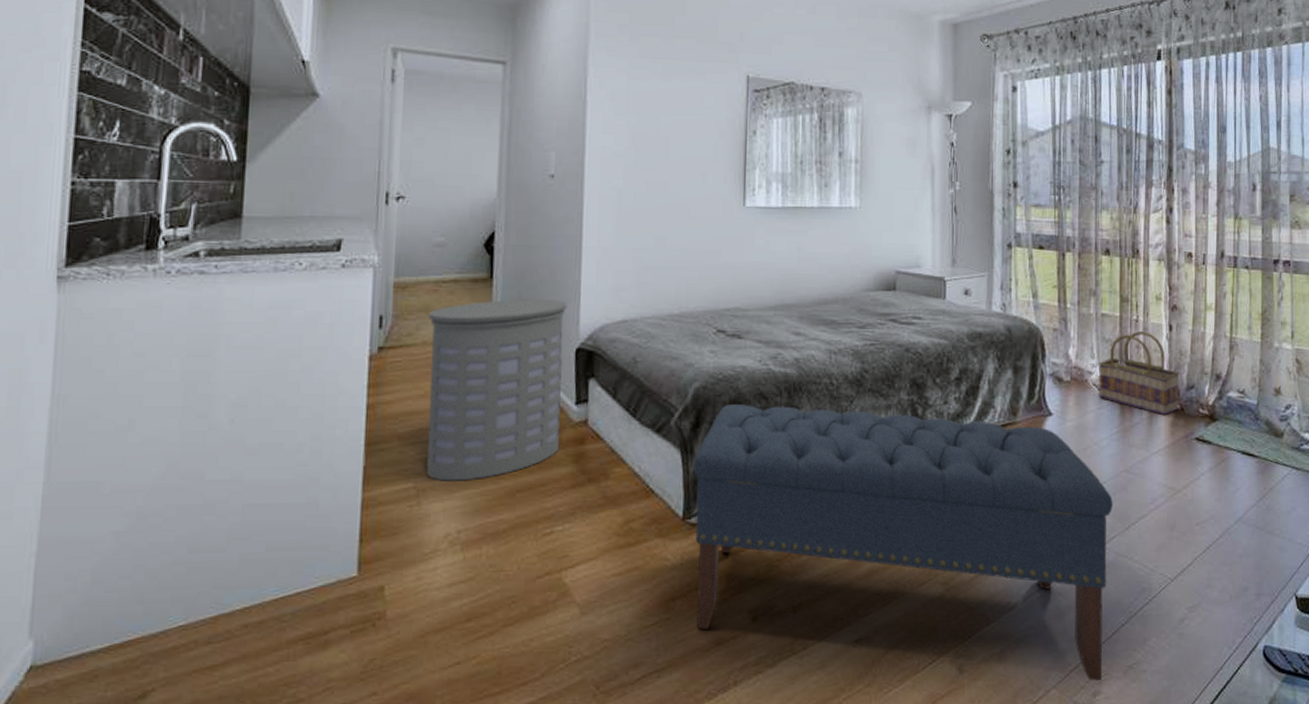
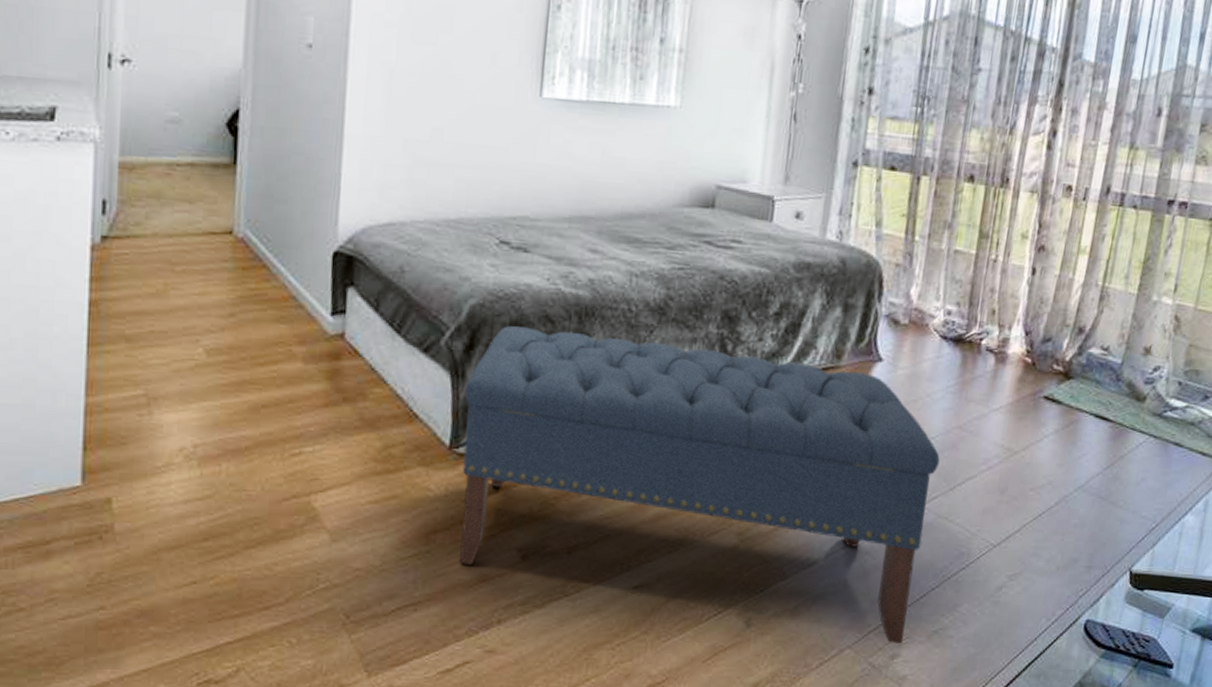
laundry hamper: present [427,299,567,481] -> none [159,190,325,392]
basket: present [1098,331,1179,416] -> none [939,273,1037,370]

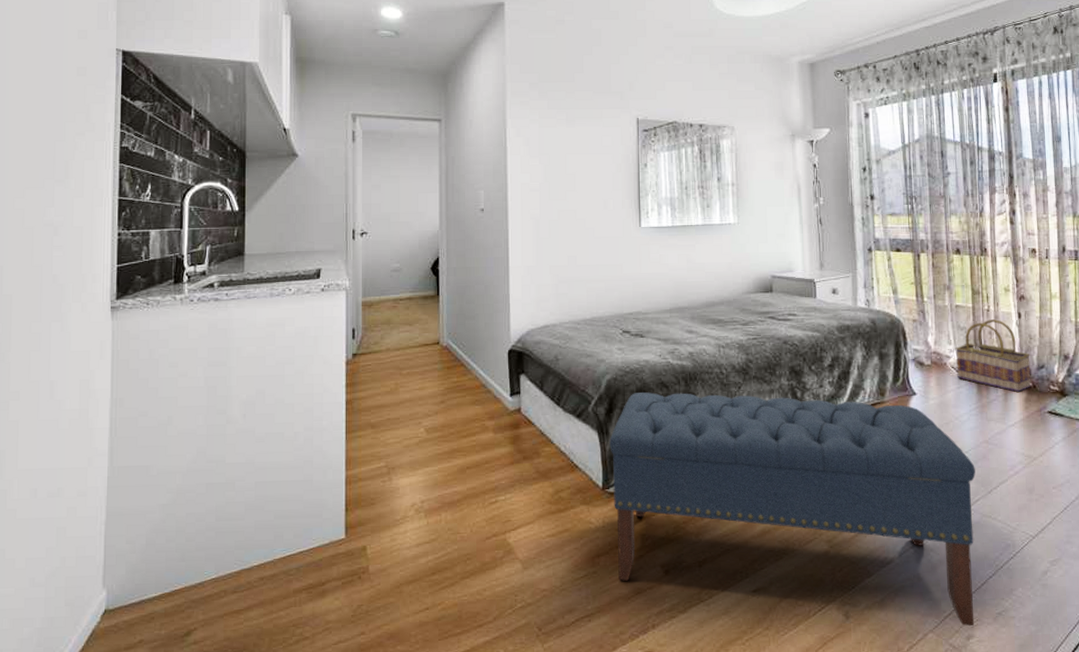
basket: none [939,273,1037,370] -> present [955,319,1031,393]

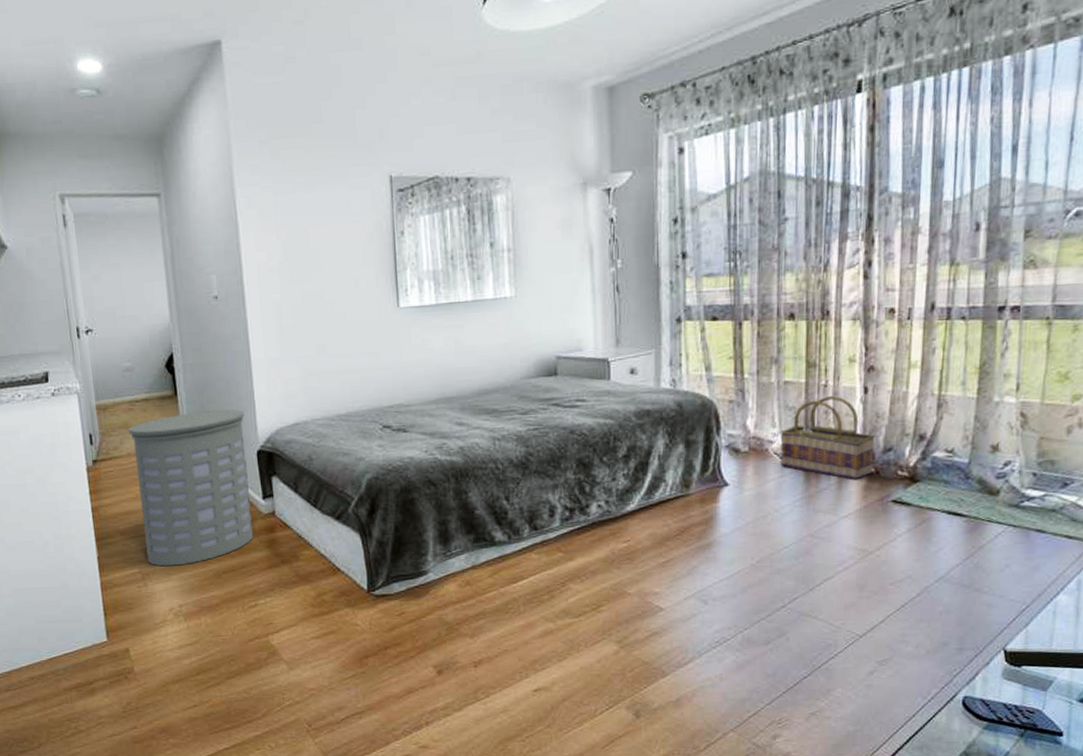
laundry hamper: none [390,311,500,461] -> present [128,409,254,567]
bench: present [609,392,975,627] -> none [373,491,796,726]

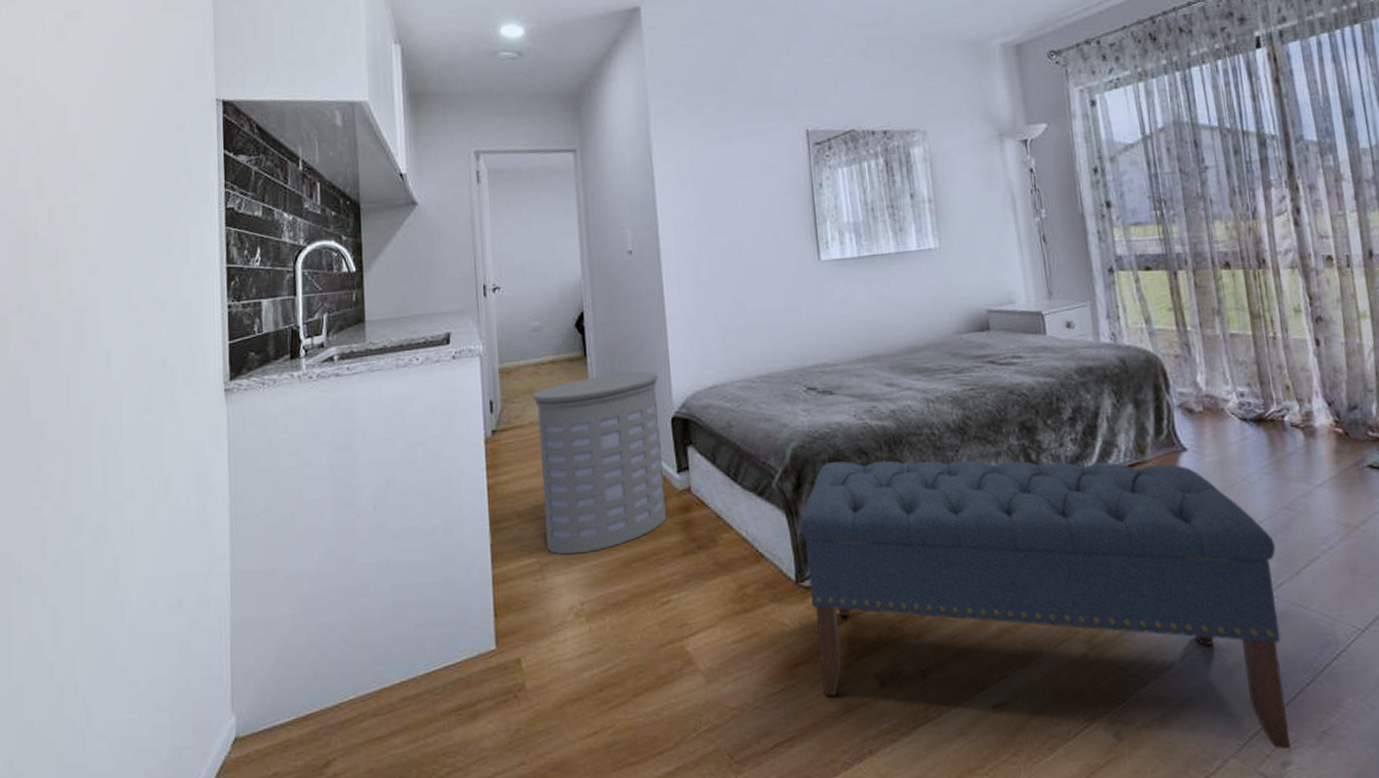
bench: none [373,491,796,726] -> present [800,460,1292,750]
basket: present [780,396,875,480] -> none [1234,349,1342,443]

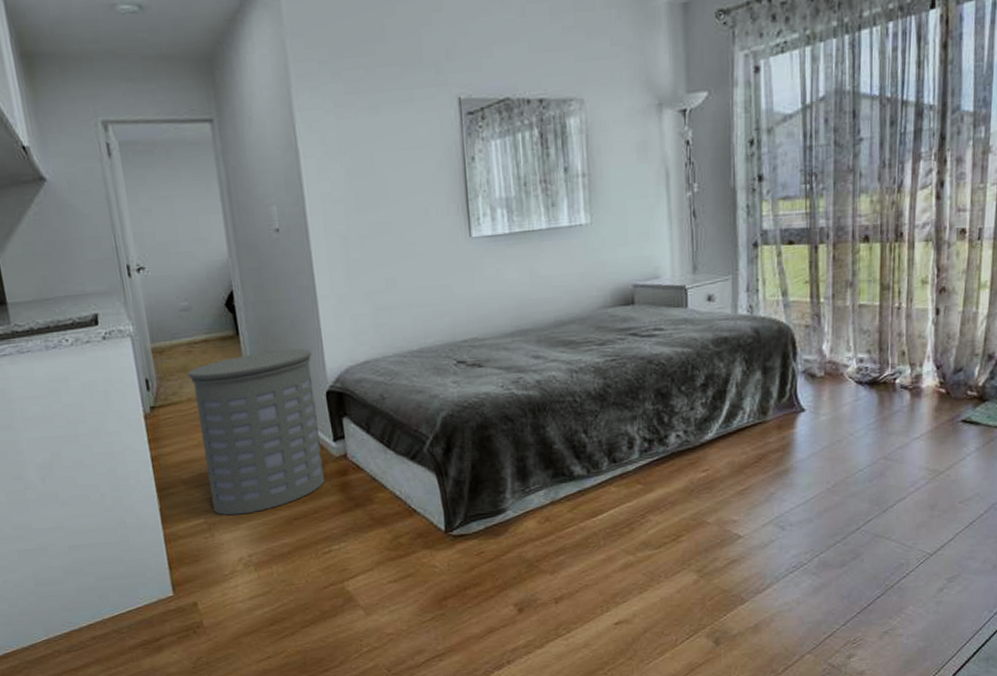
bench: present [800,460,1292,750] -> none [449,423,870,646]

